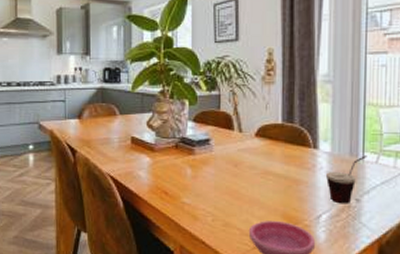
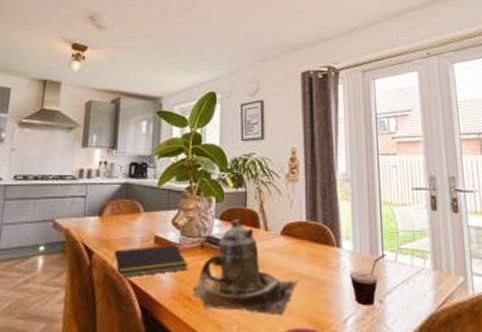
notepad: none [94,145,164,174] -> present [113,245,188,278]
teapot: none [169,121,274,211] -> present [193,219,300,316]

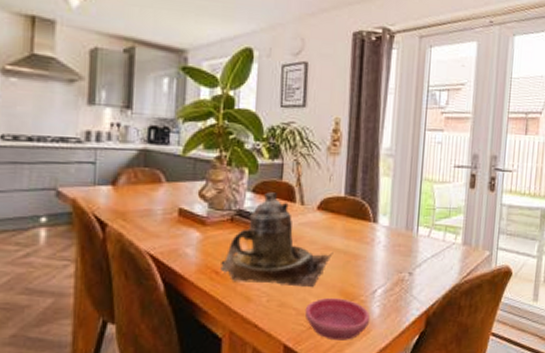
notepad: present [113,245,188,278] -> none [130,218,216,252]
cup: present [350,254,387,306] -> none [383,229,421,278]

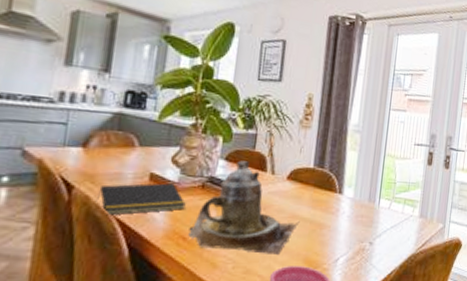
notepad: none [130,218,216,252] -> present [97,183,186,216]

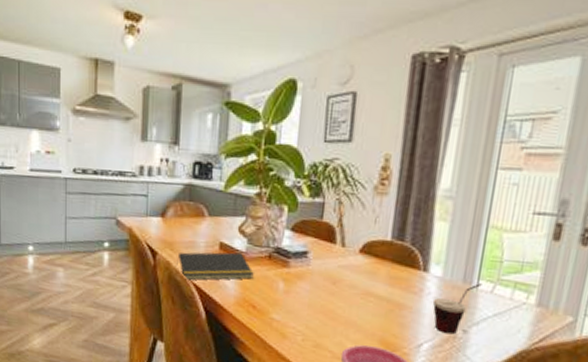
teapot: present [188,160,300,256] -> none [258,231,375,333]
cup: none [347,202,382,247] -> present [433,283,482,335]

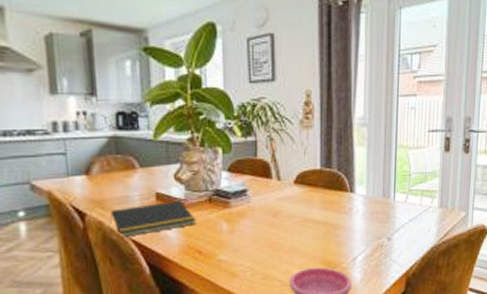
cup: present [433,283,482,335] -> none [362,196,398,244]

